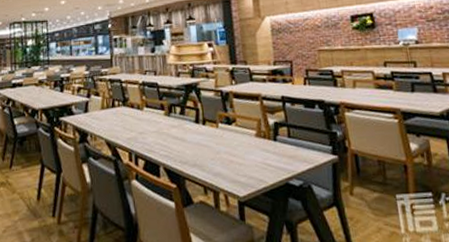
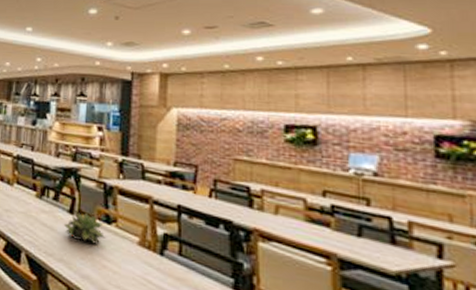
succulent plant: none [192,120,229,146] -> present [63,212,106,246]

